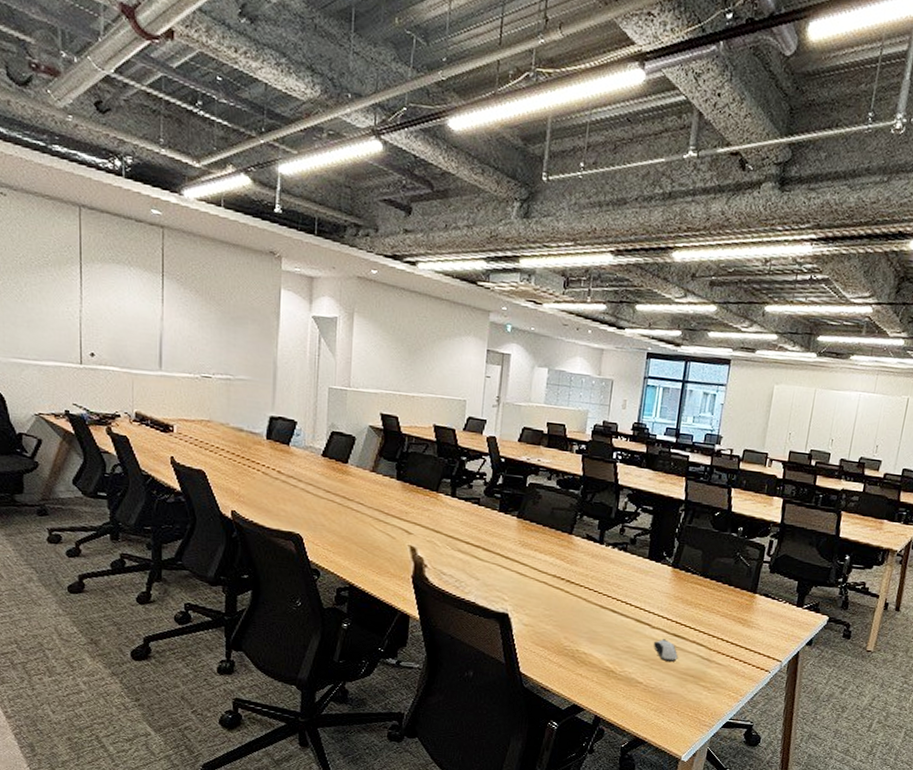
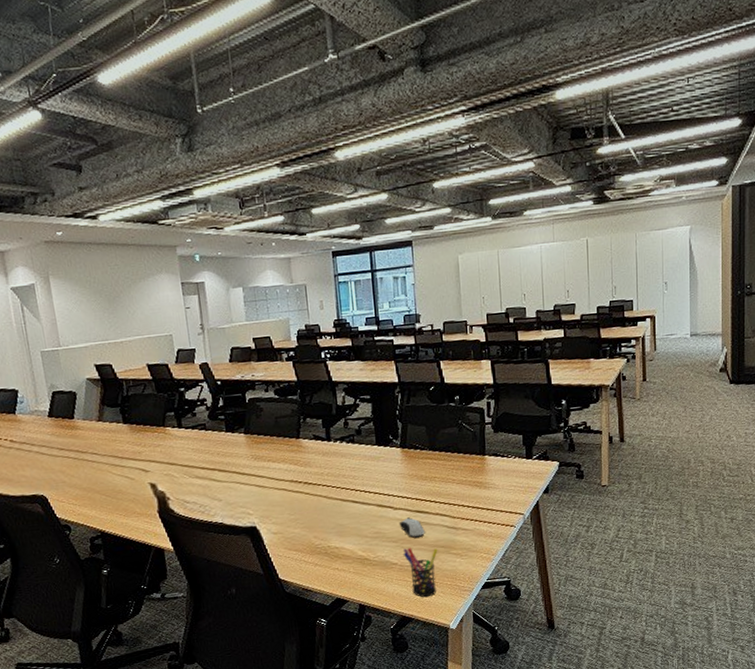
pen holder: none [650,669,687,724] -> present [403,548,438,598]

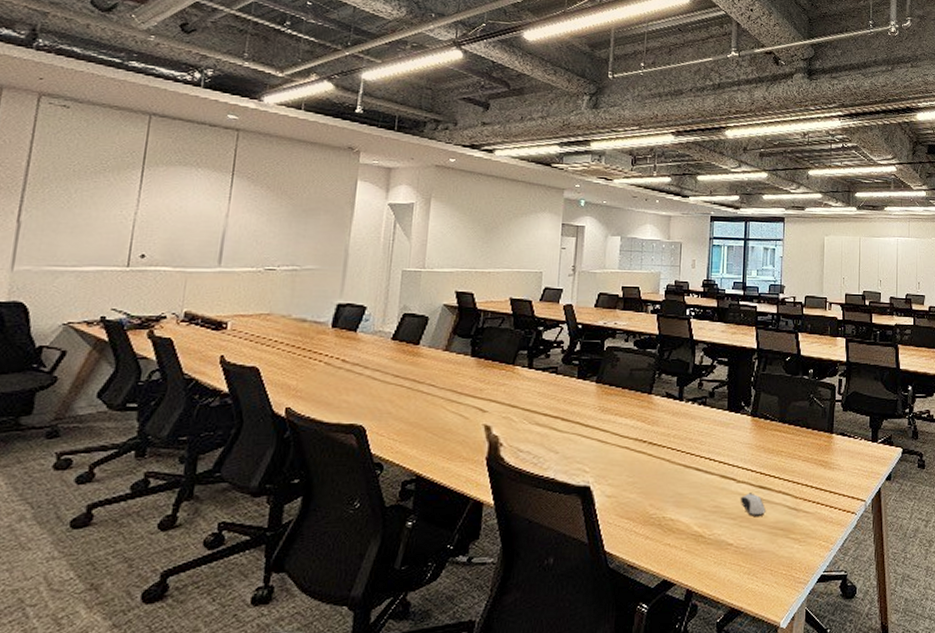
pen holder: present [403,548,438,598] -> none [740,527,777,588]

